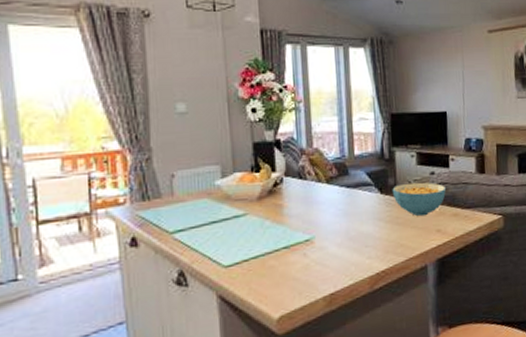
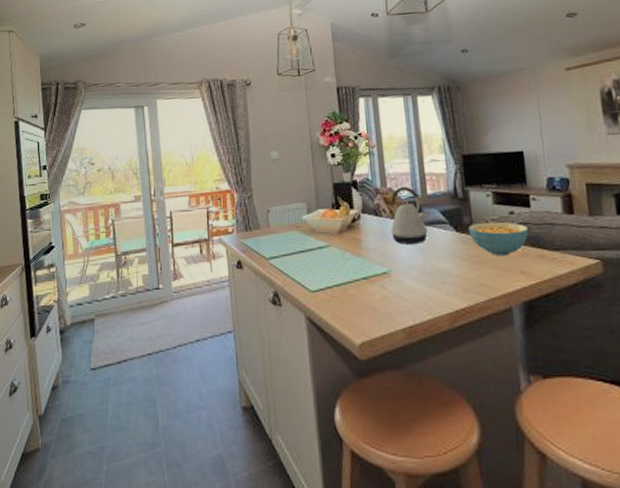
kettle: none [316,147,353,209] -> present [391,187,428,244]

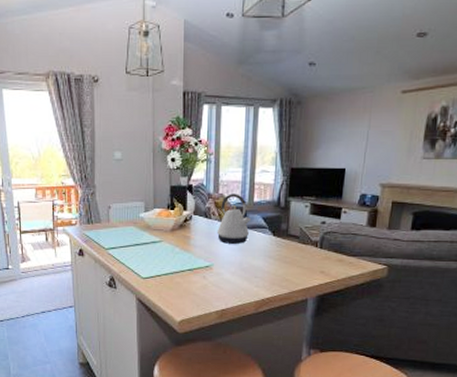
cereal bowl: present [468,221,529,257] -> none [284,229,335,259]

